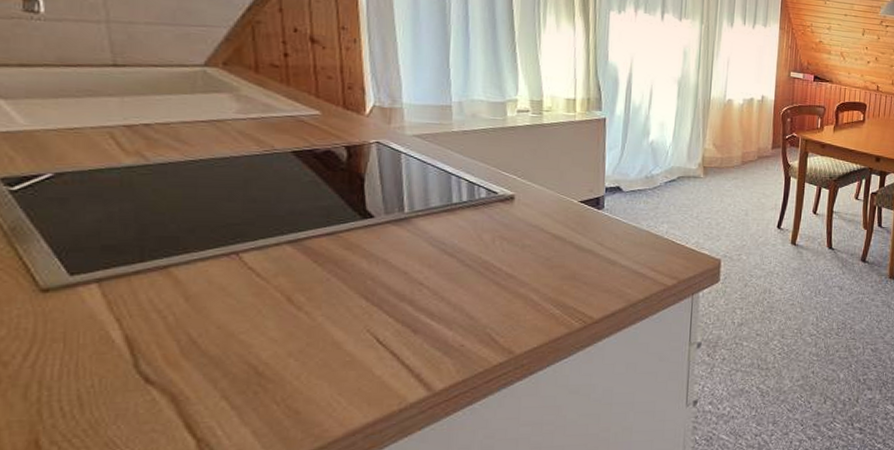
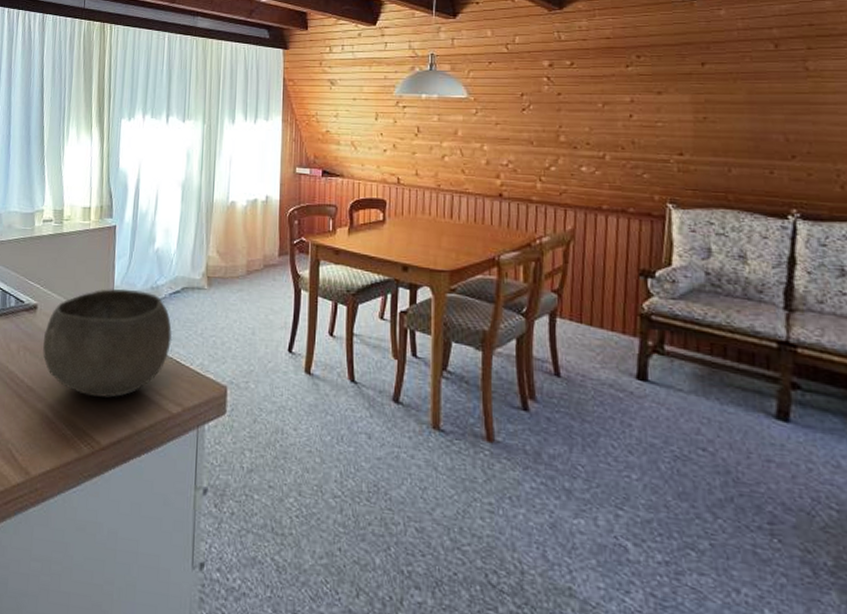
bowl: none [524,178,668,279] -> present [43,288,173,398]

